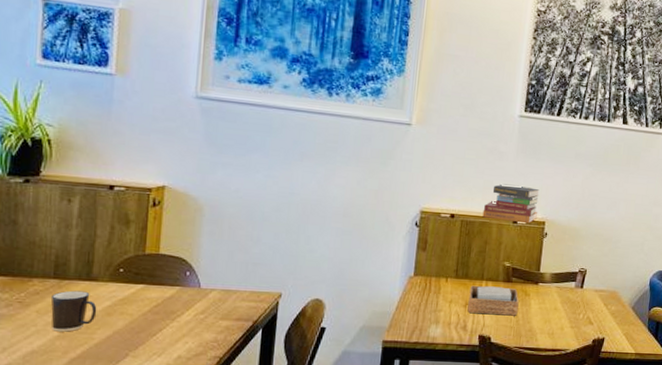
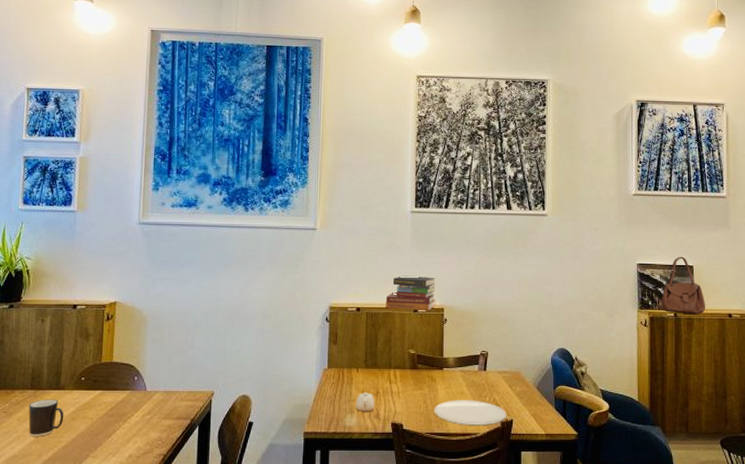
teapot: none [441,303,463,323] -> present [355,393,375,411]
napkin holder: present [467,285,519,316] -> none [379,374,426,402]
plate: none [525,315,599,343] -> present [434,400,507,426]

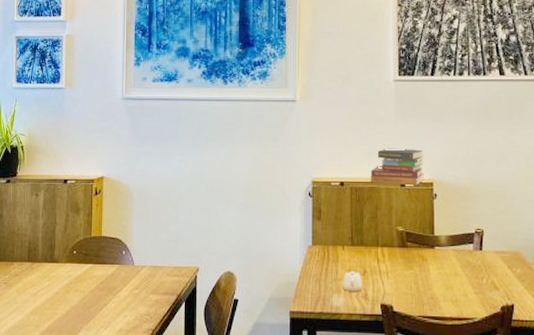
mug: present [28,399,64,437] -> none [26,271,59,308]
plate: present [434,400,507,426] -> none [426,281,507,310]

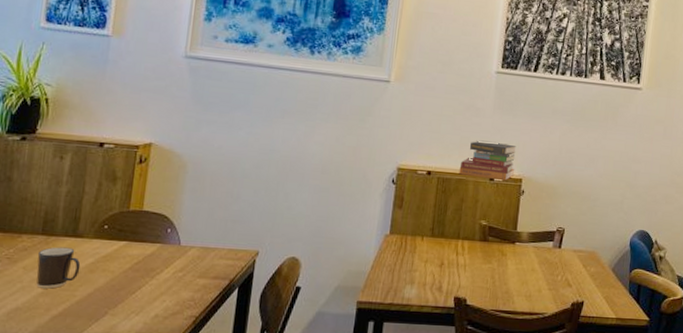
mug: none [26,271,59,308] -> present [36,247,81,289]
teapot: present [342,271,363,292] -> none [416,263,439,284]

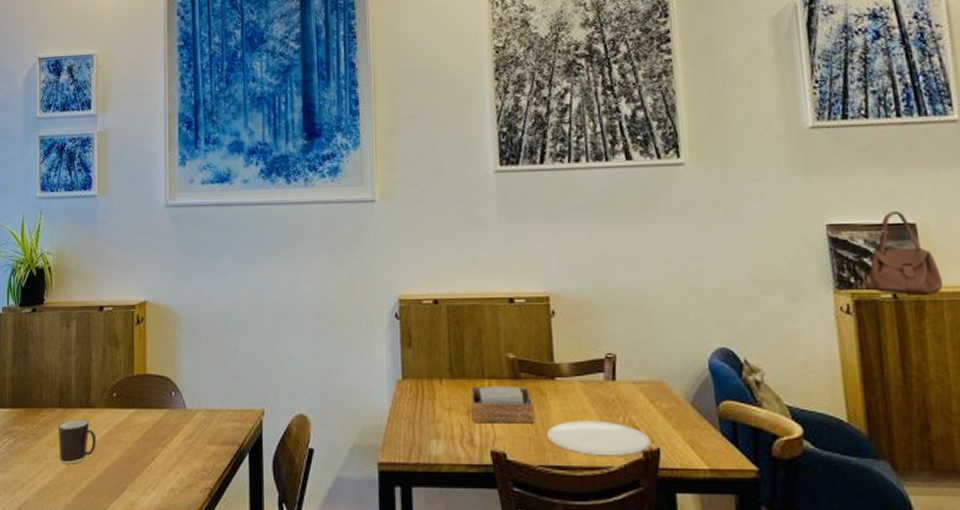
napkin holder: none [443,244,496,277] -> present [470,386,535,424]
books: present [459,140,517,181] -> none [470,255,537,302]
plate: none [501,277,578,306] -> present [547,421,651,457]

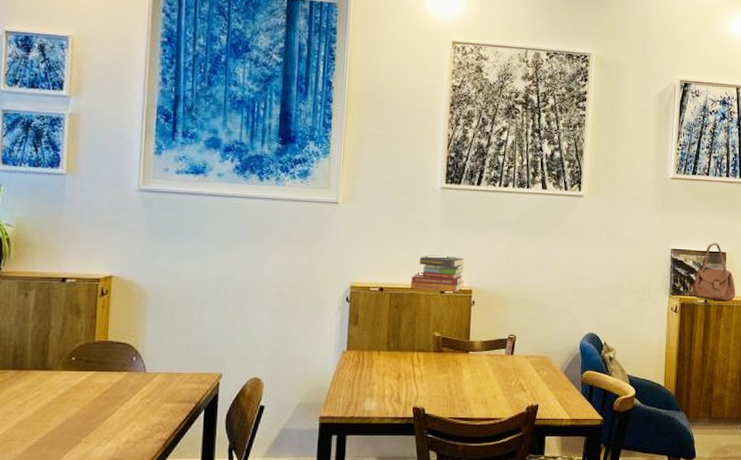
mug: present [57,419,96,464] -> none [9,380,52,421]
books: none [470,255,537,302] -> present [410,255,465,293]
napkin holder: present [470,386,535,424] -> none [400,357,451,386]
plate: present [547,421,651,457] -> none [458,384,533,410]

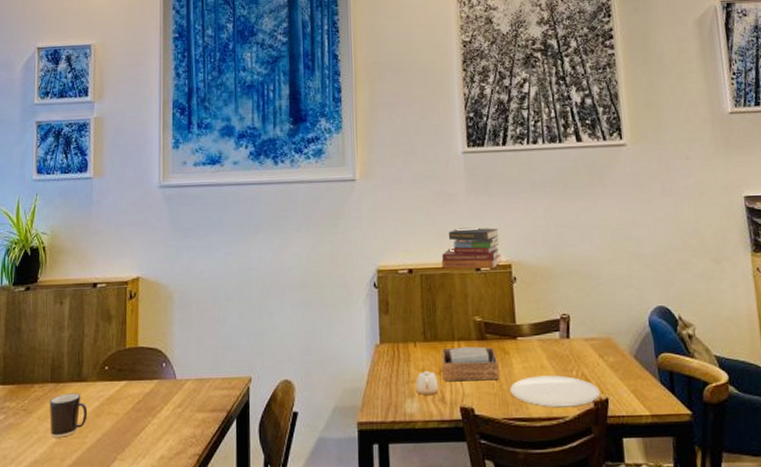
mug: none [9,380,52,421] -> present [49,393,88,438]
teapot: none [375,376,397,396] -> present [416,371,439,395]
napkin holder: none [400,357,451,386] -> present [441,346,500,382]
plate: none [458,384,533,410] -> present [510,375,601,408]

